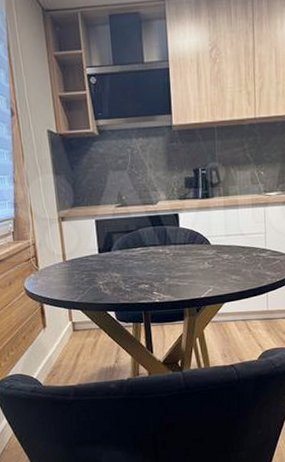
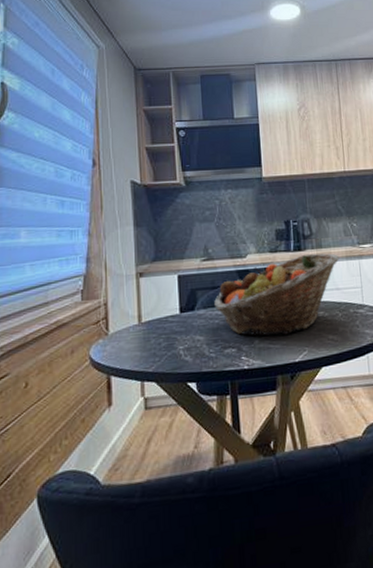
fruit basket: none [128,200,246,275] -> present [214,253,340,336]

